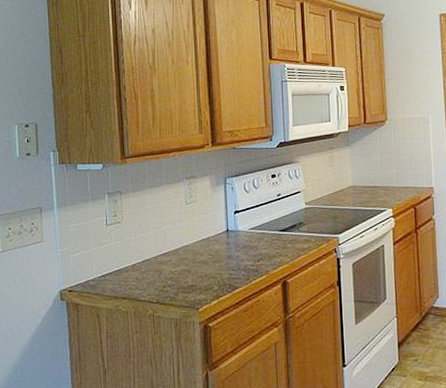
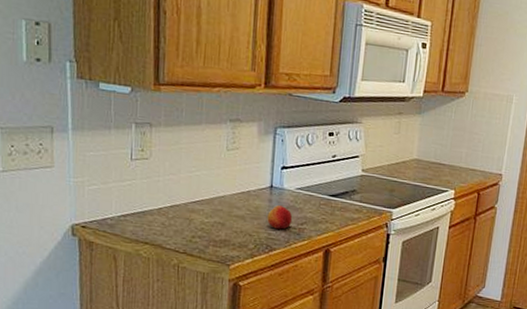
apple: none [227,247,250,269] -> present [267,205,293,230]

